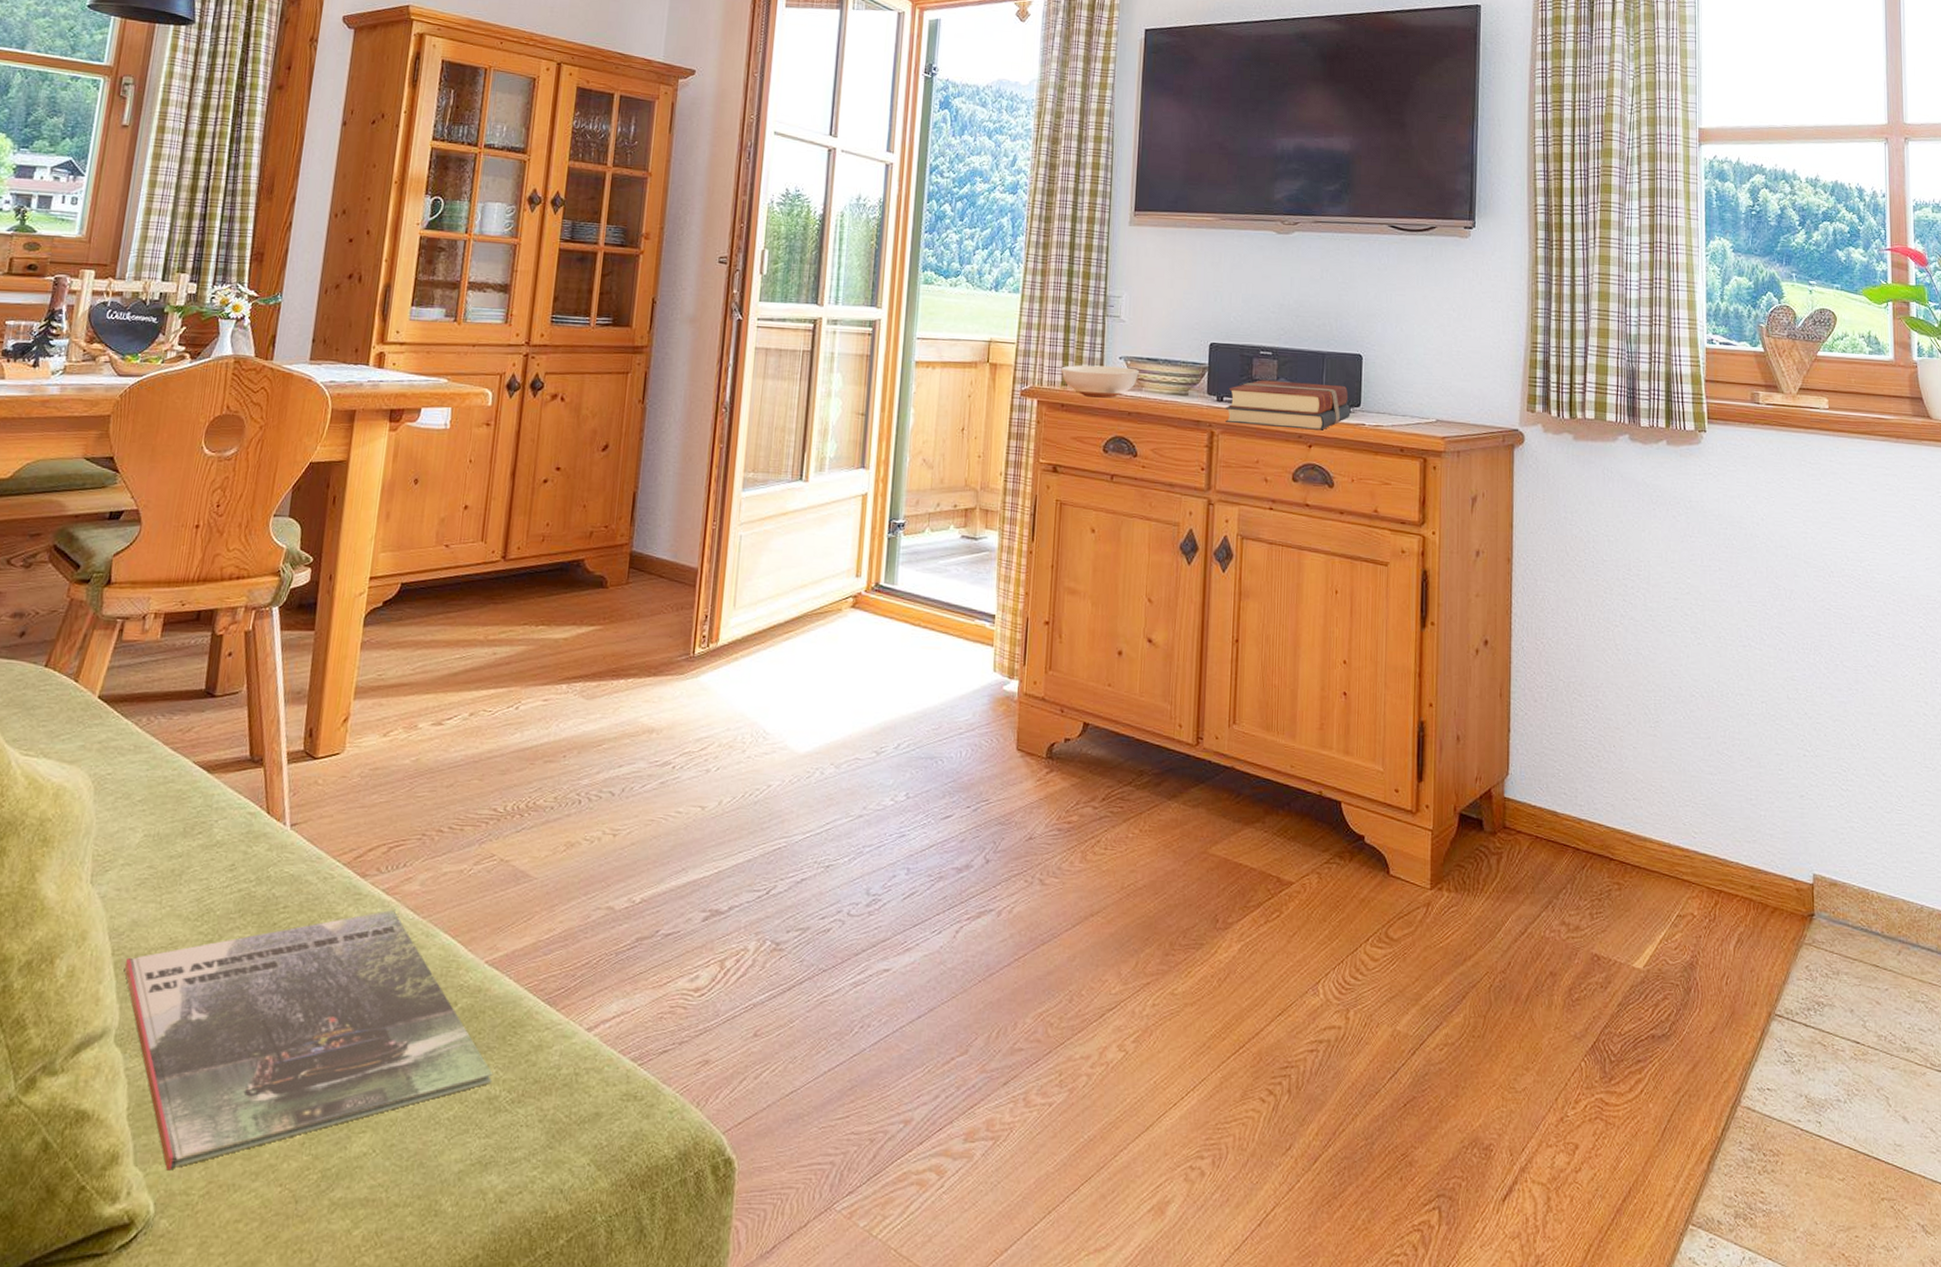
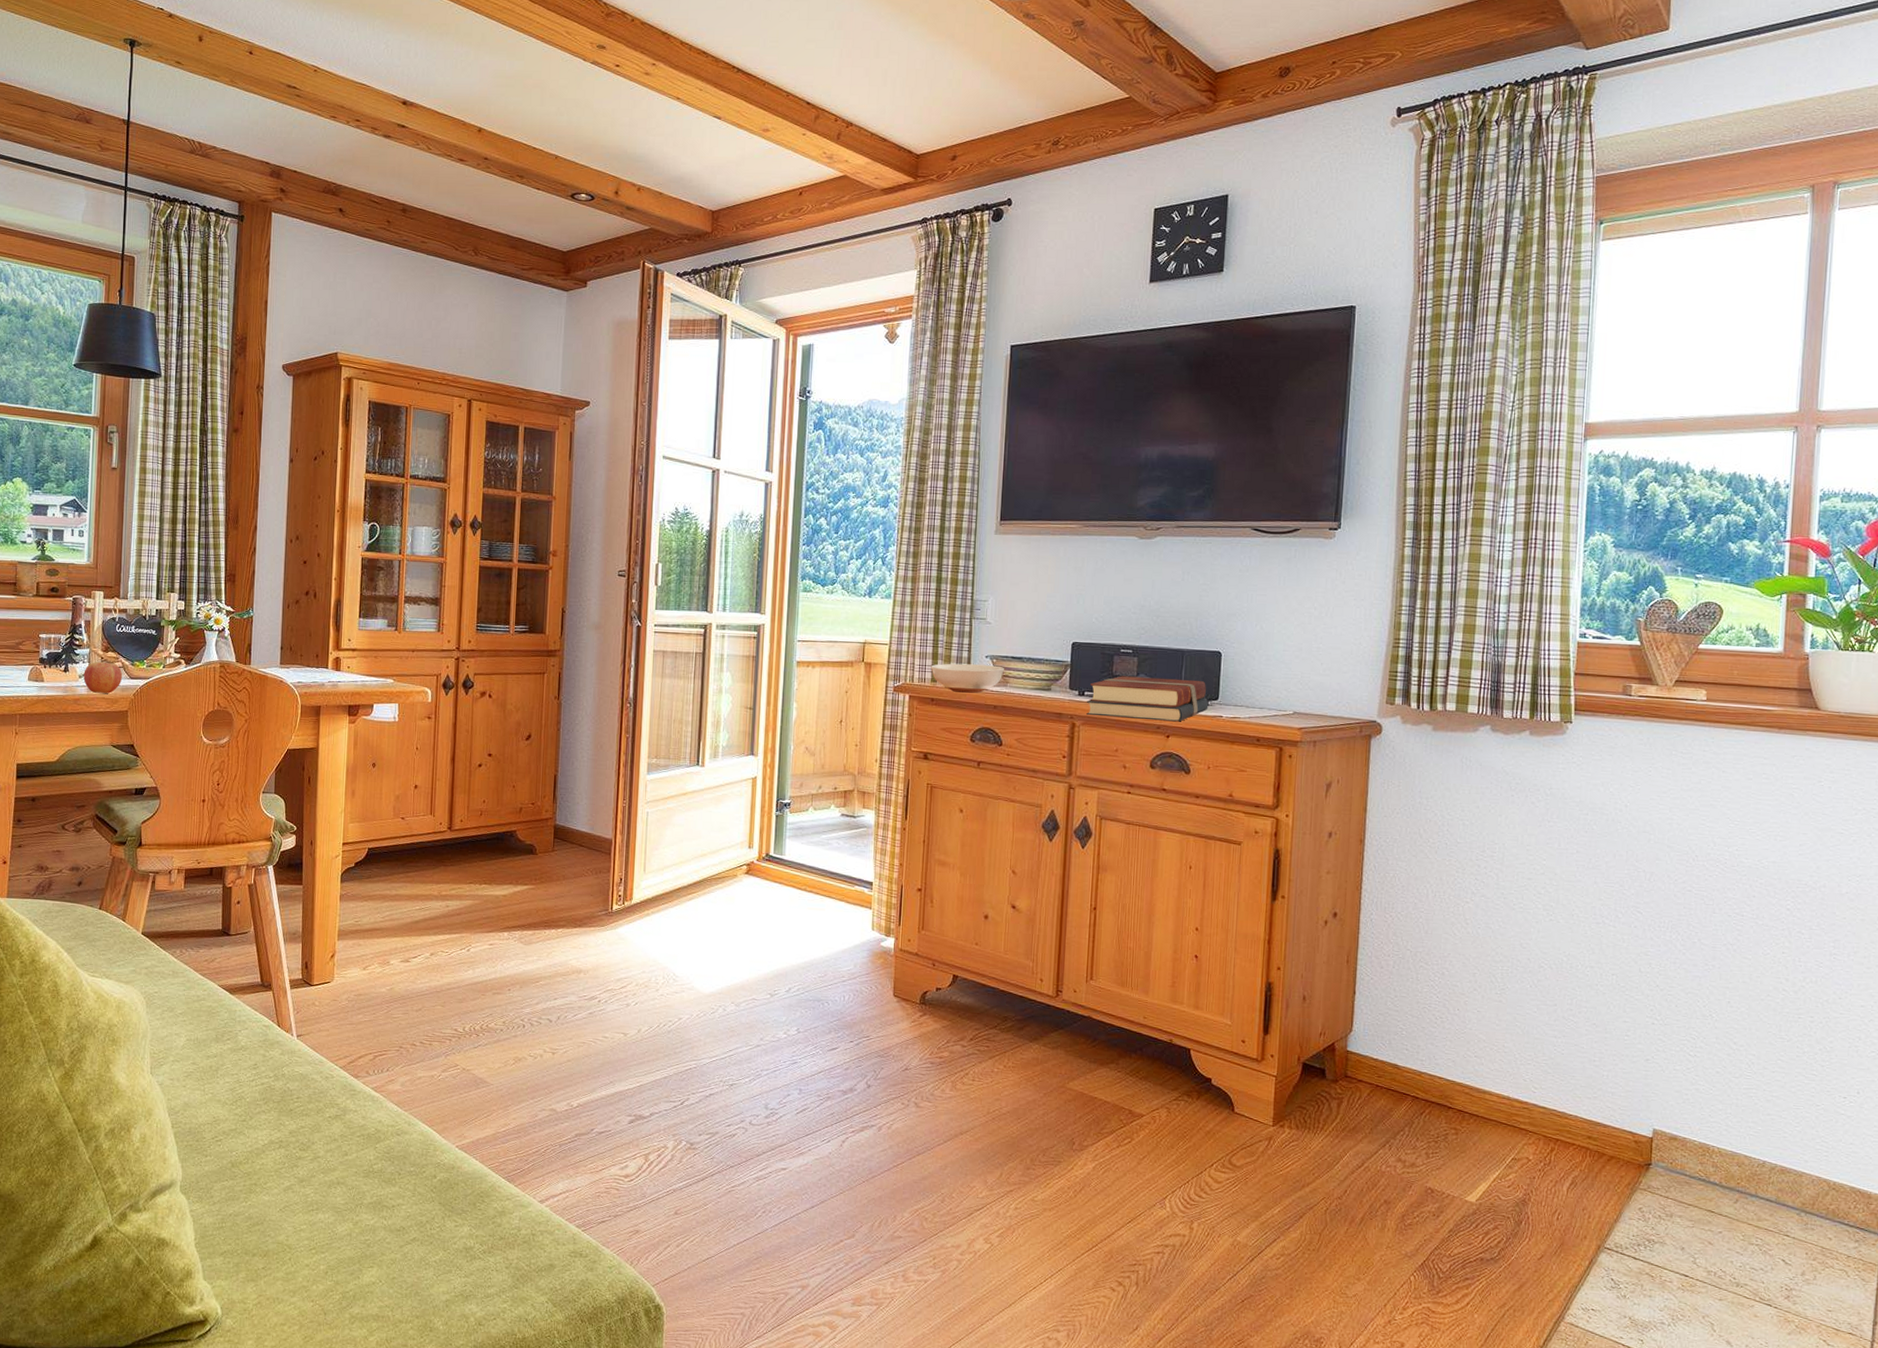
fruit: none [57,352,109,394] -> present [83,659,123,694]
magazine: present [124,910,493,1171] -> none [182,1104,468,1285]

